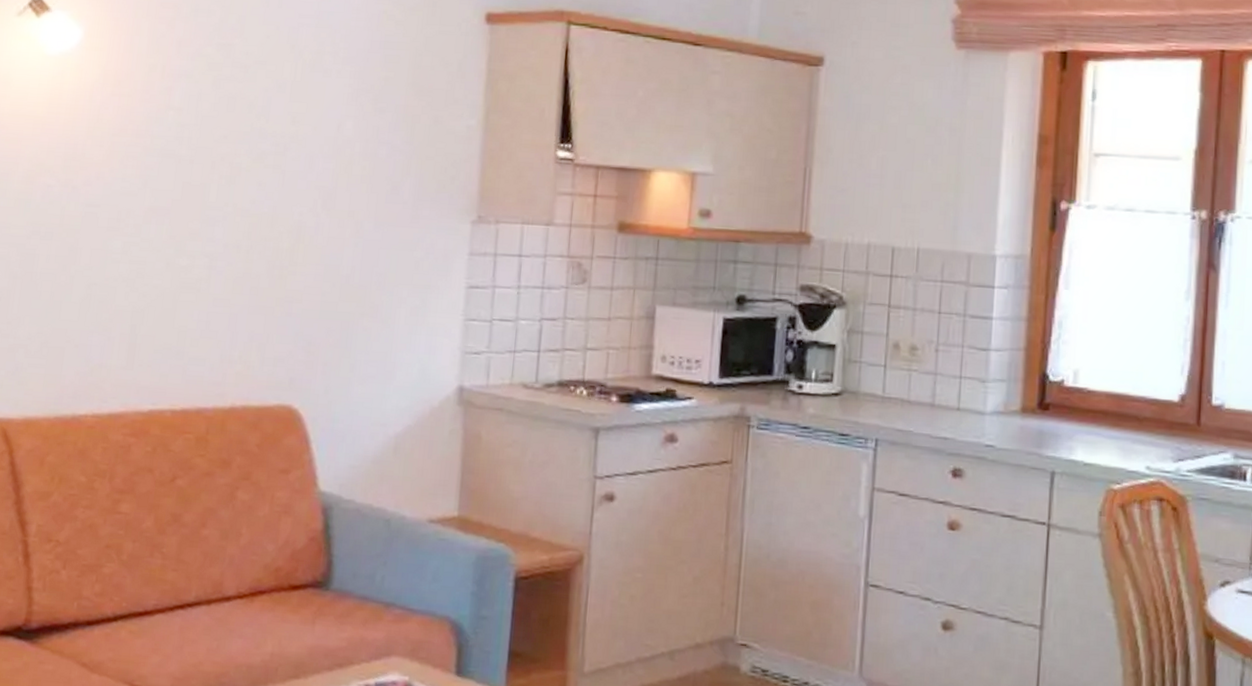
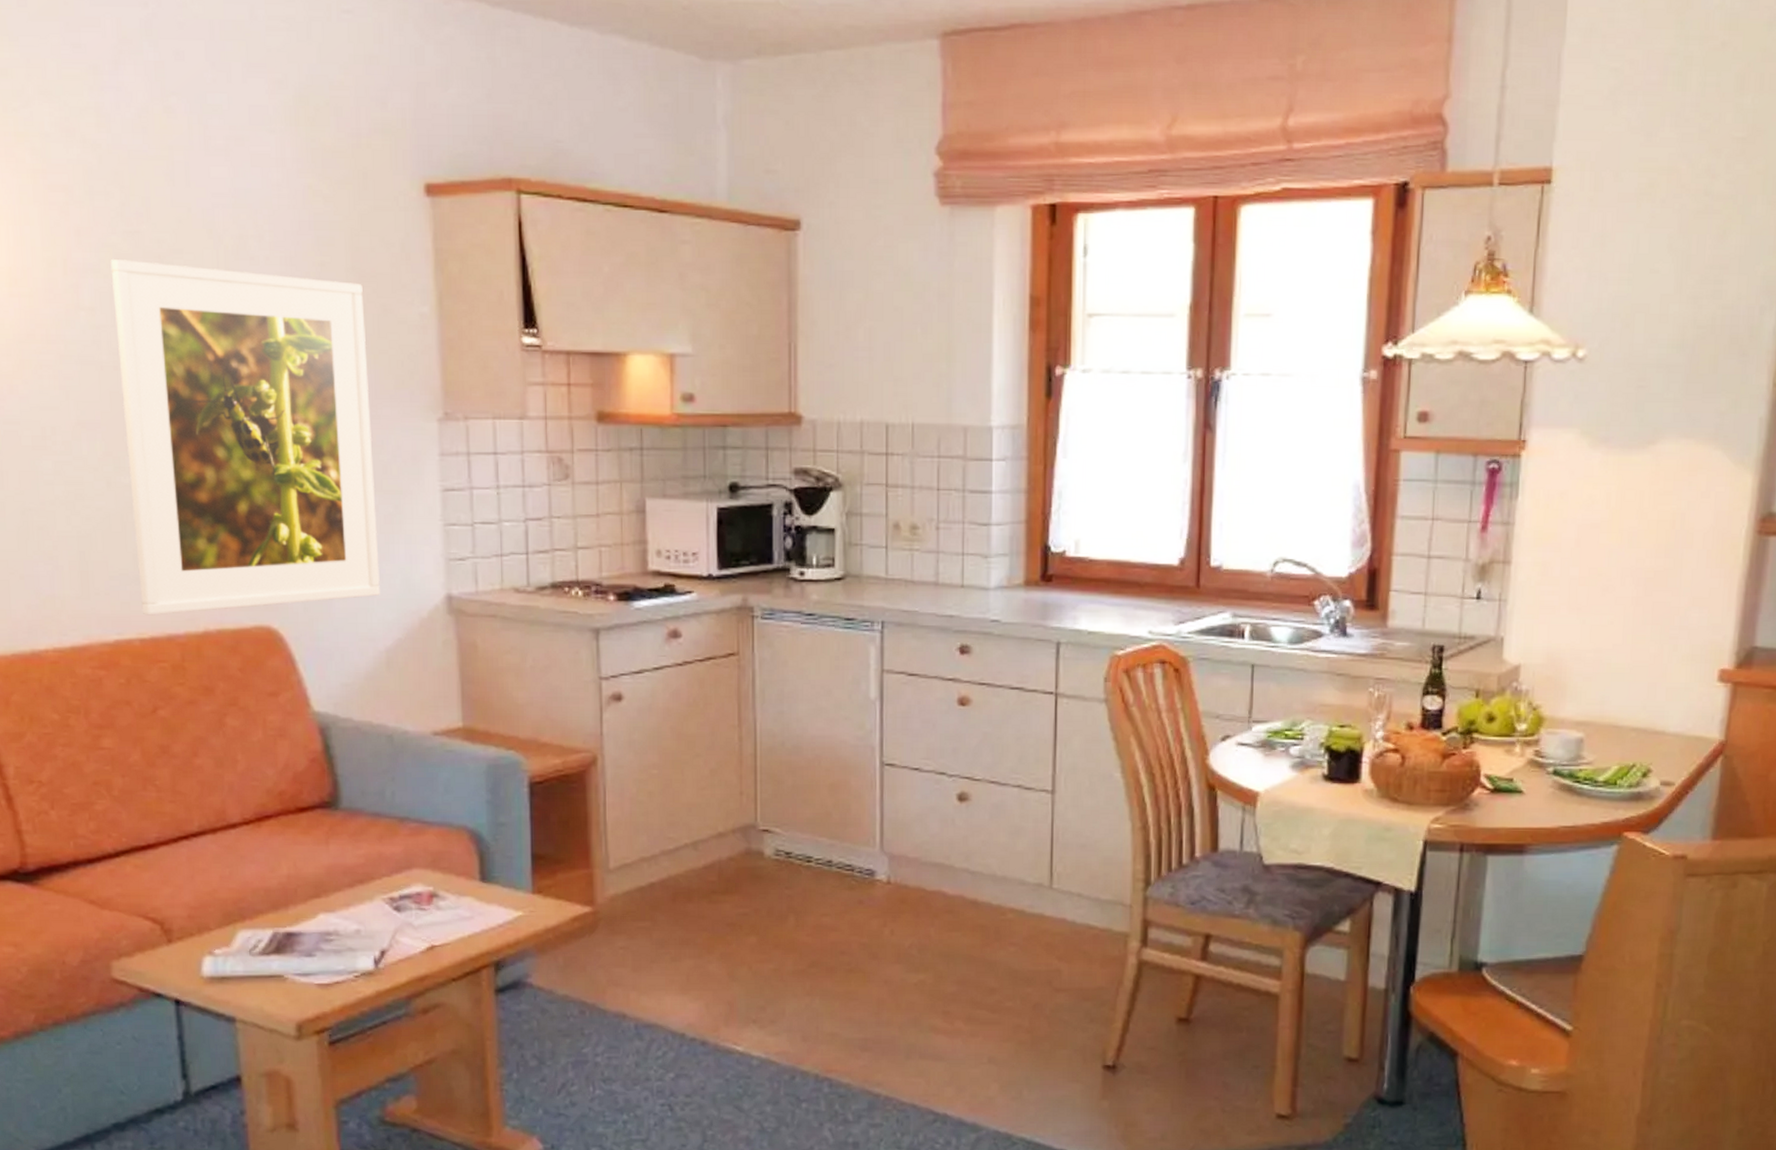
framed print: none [178,67,419,389] -> present [110,259,380,615]

